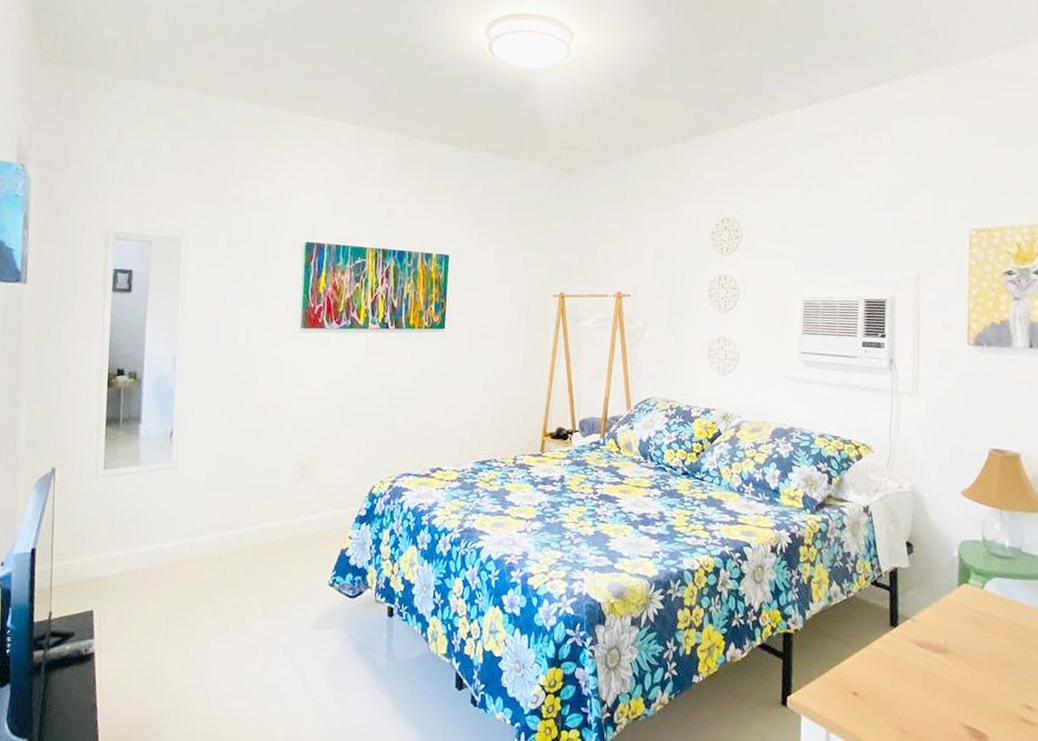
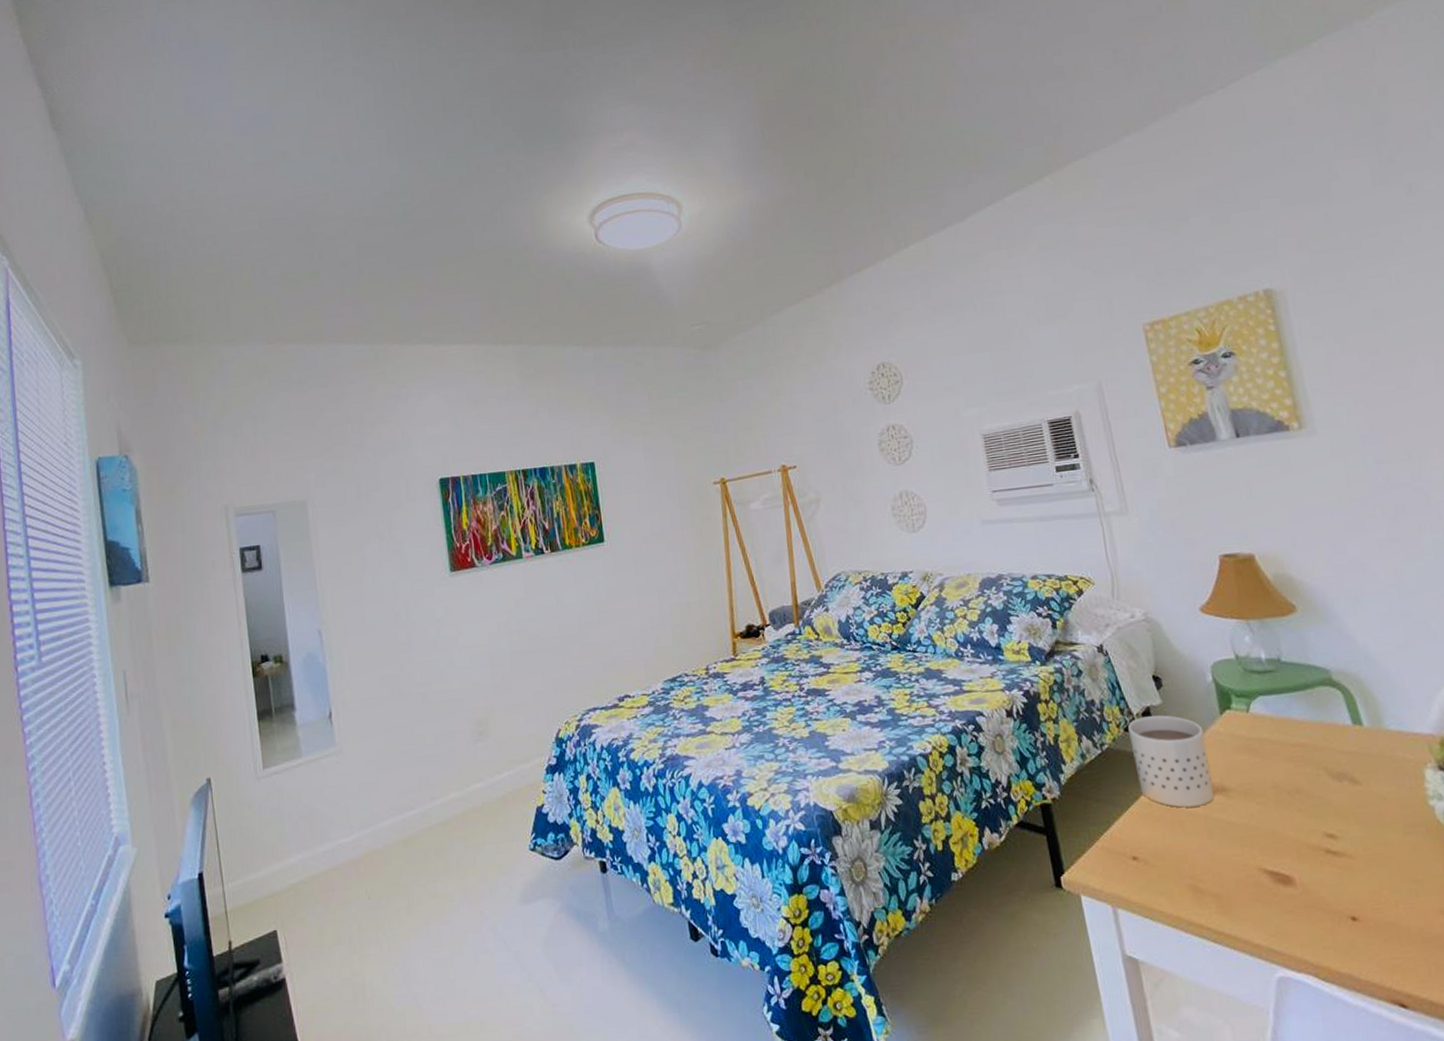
mug: none [873,575,940,661] -> present [1128,715,1215,808]

